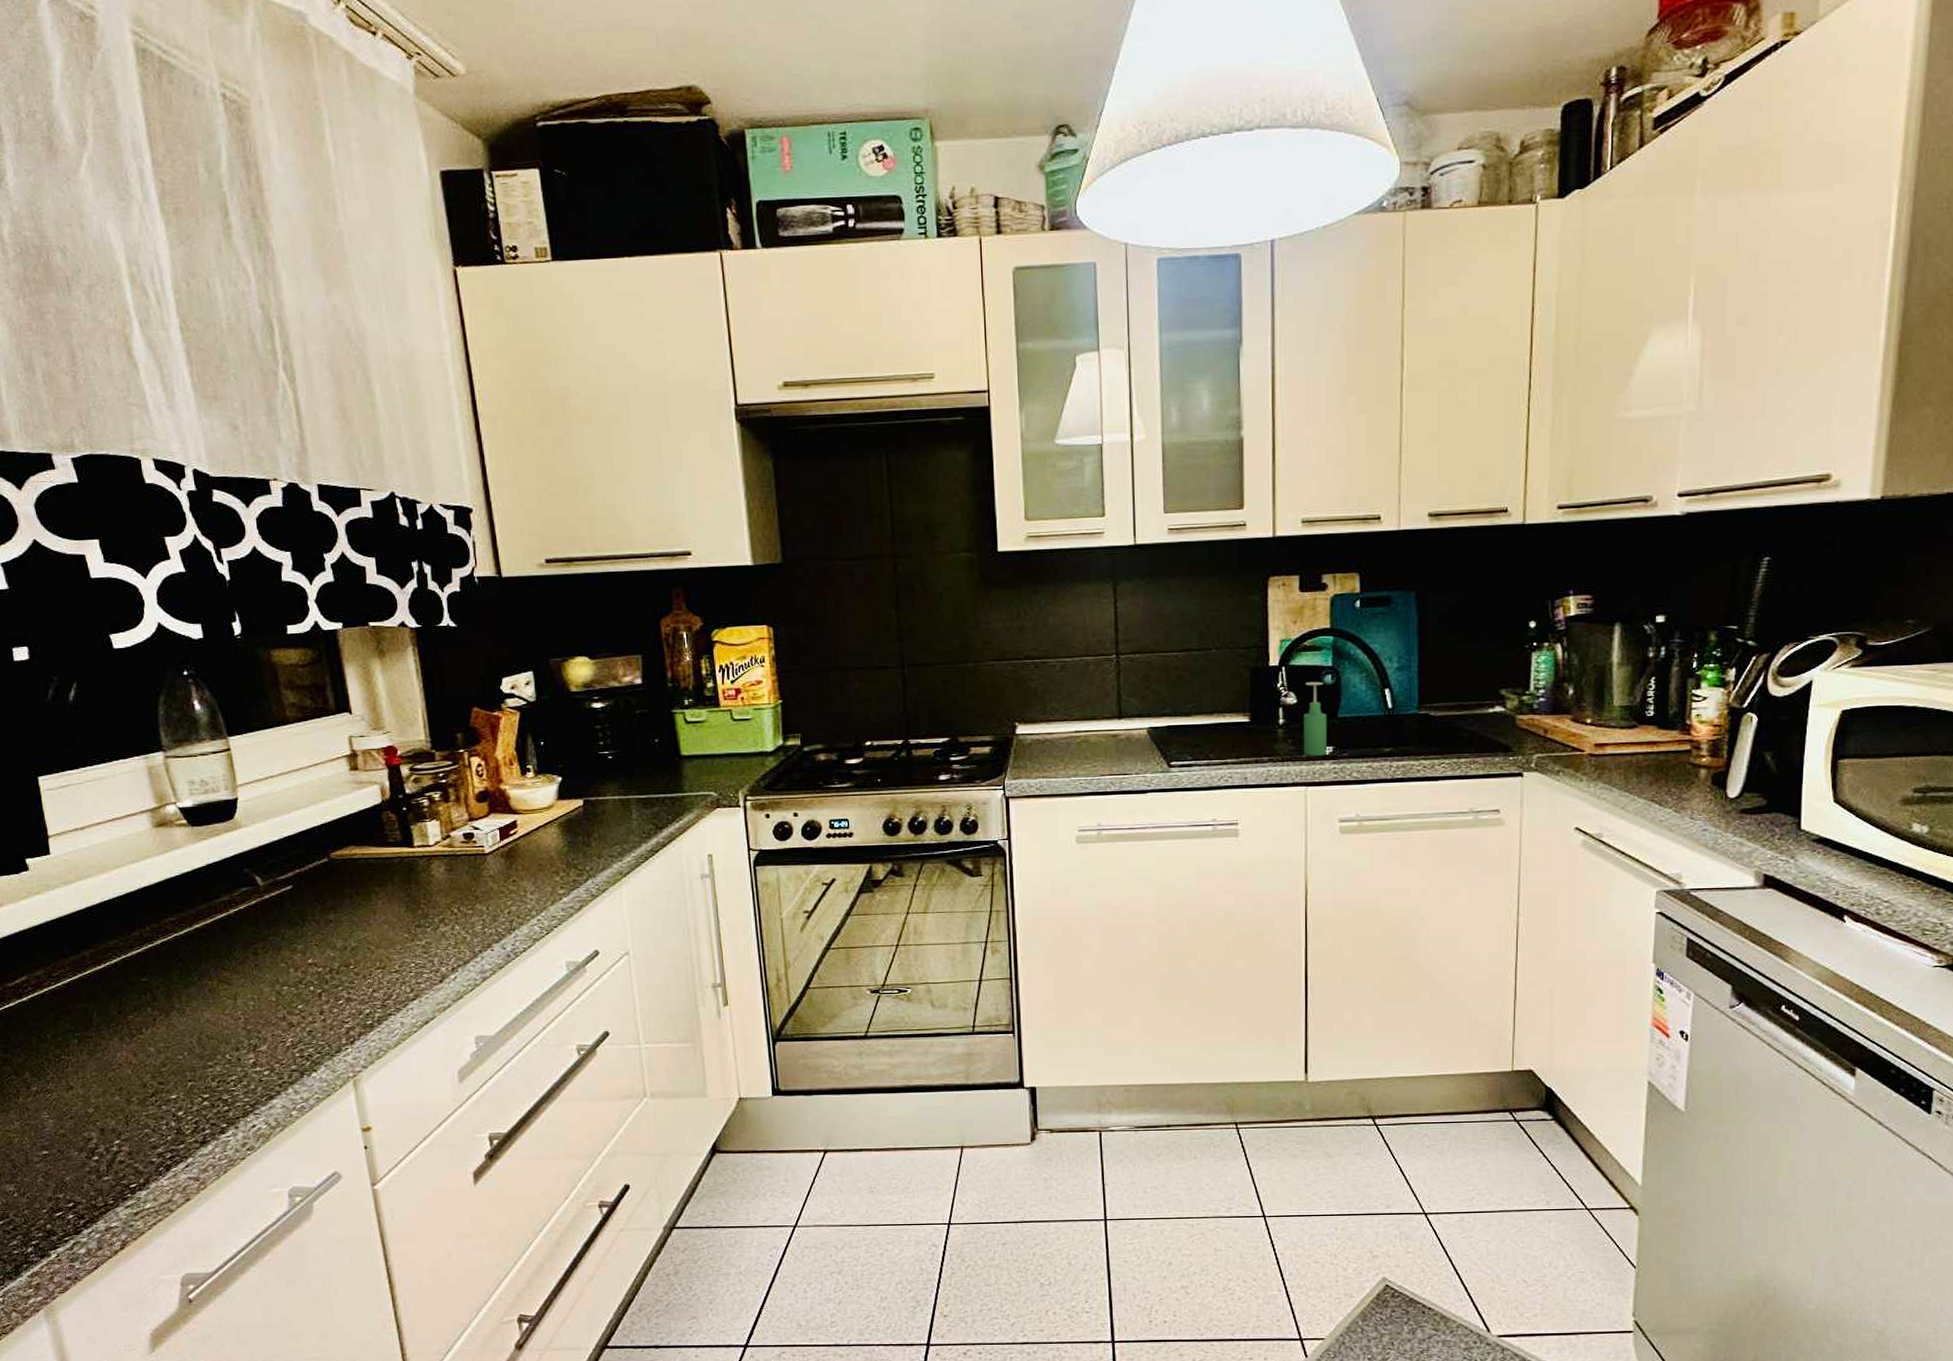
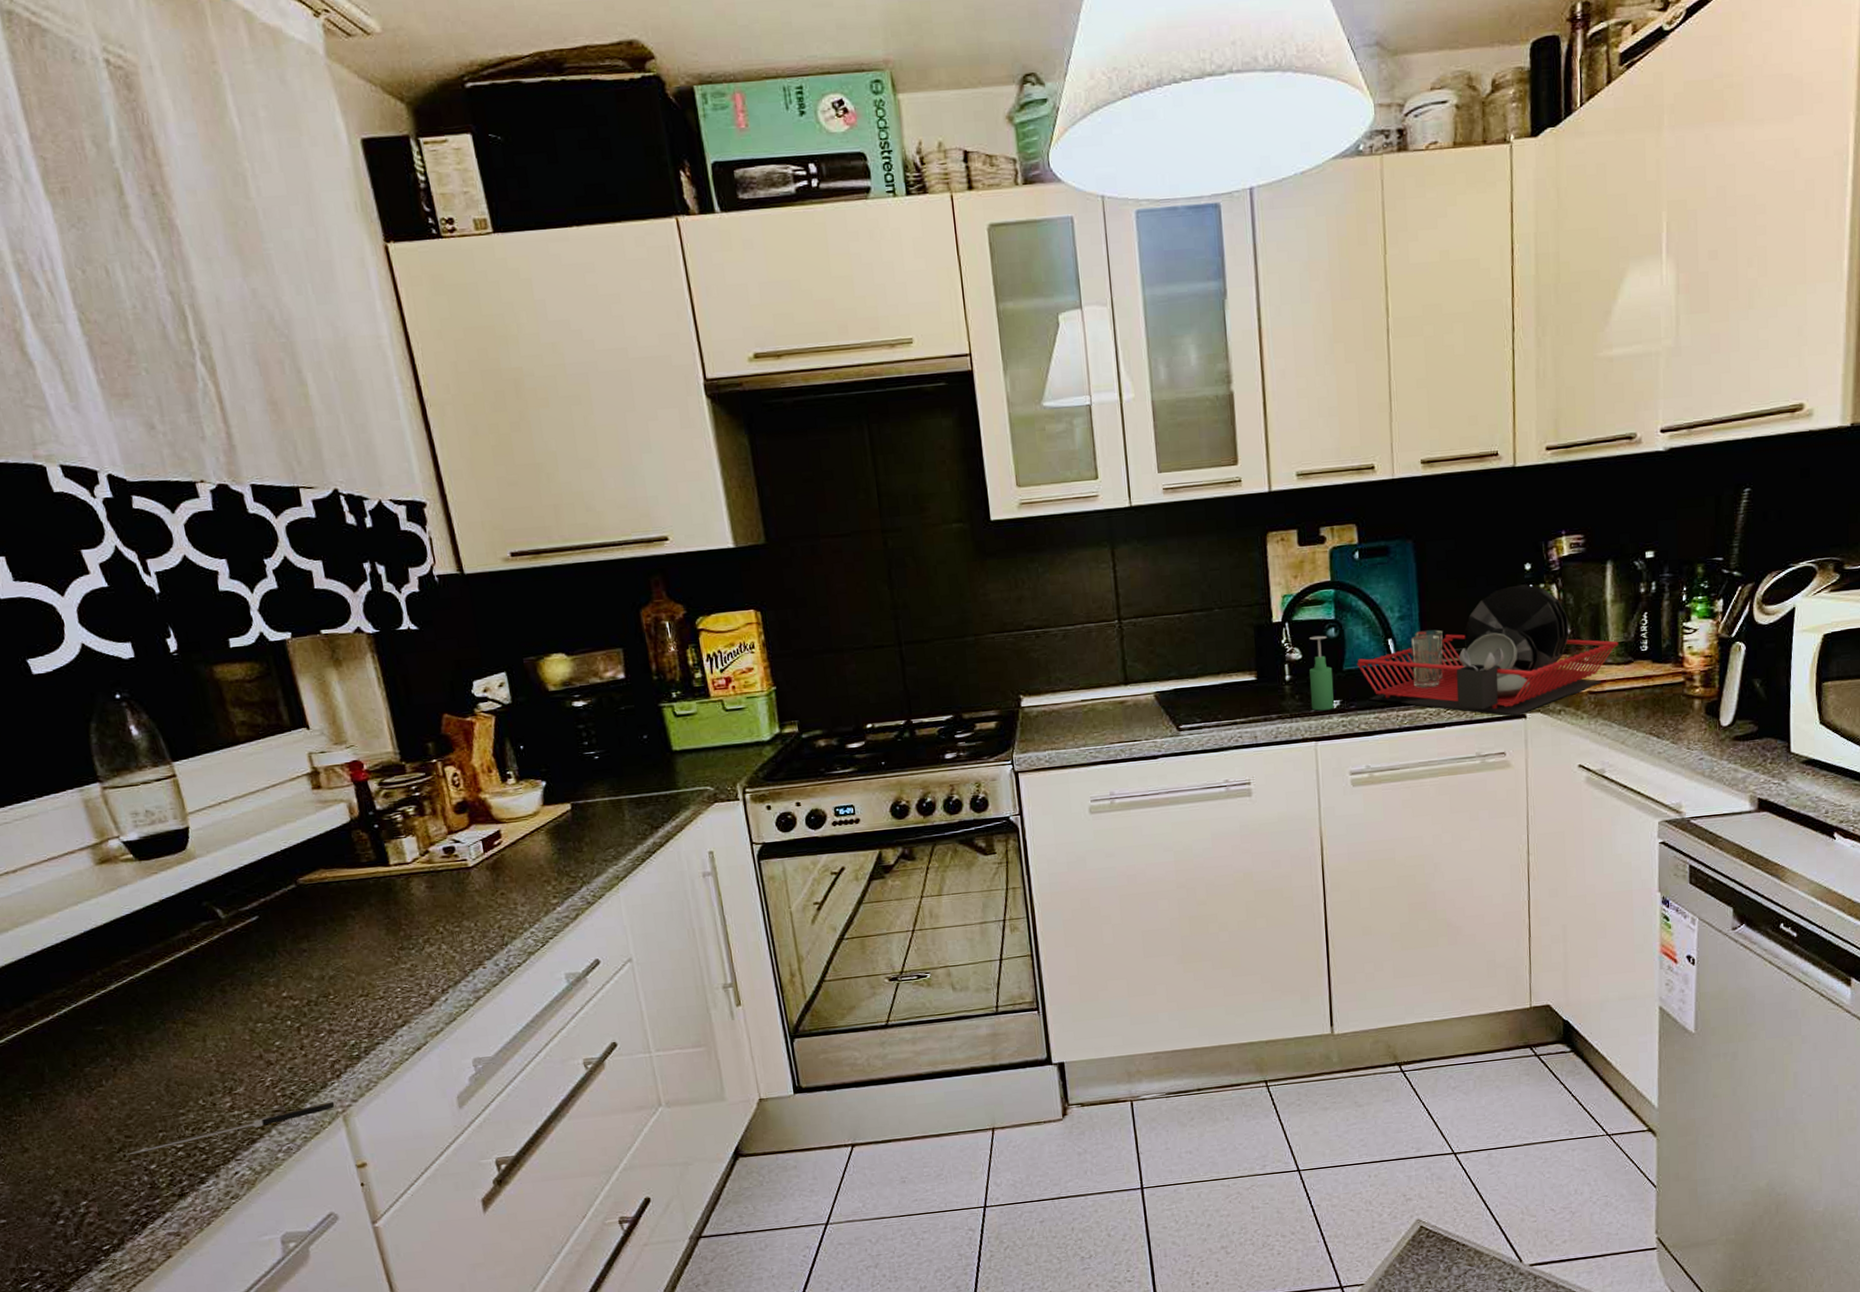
kitchen knife: none [157,1066,347,1101] -> present [125,1101,335,1156]
dish rack: none [1352,642,1623,775] -> present [1357,584,1619,718]

